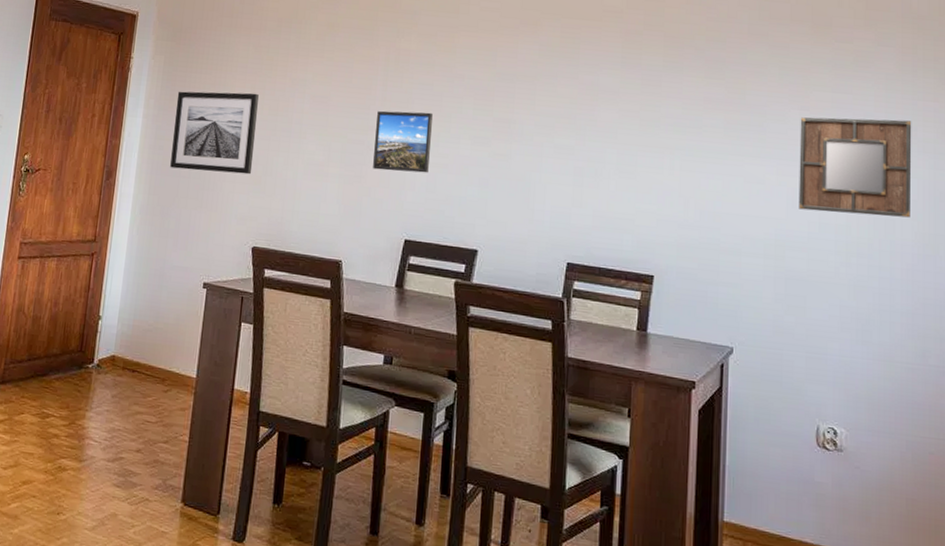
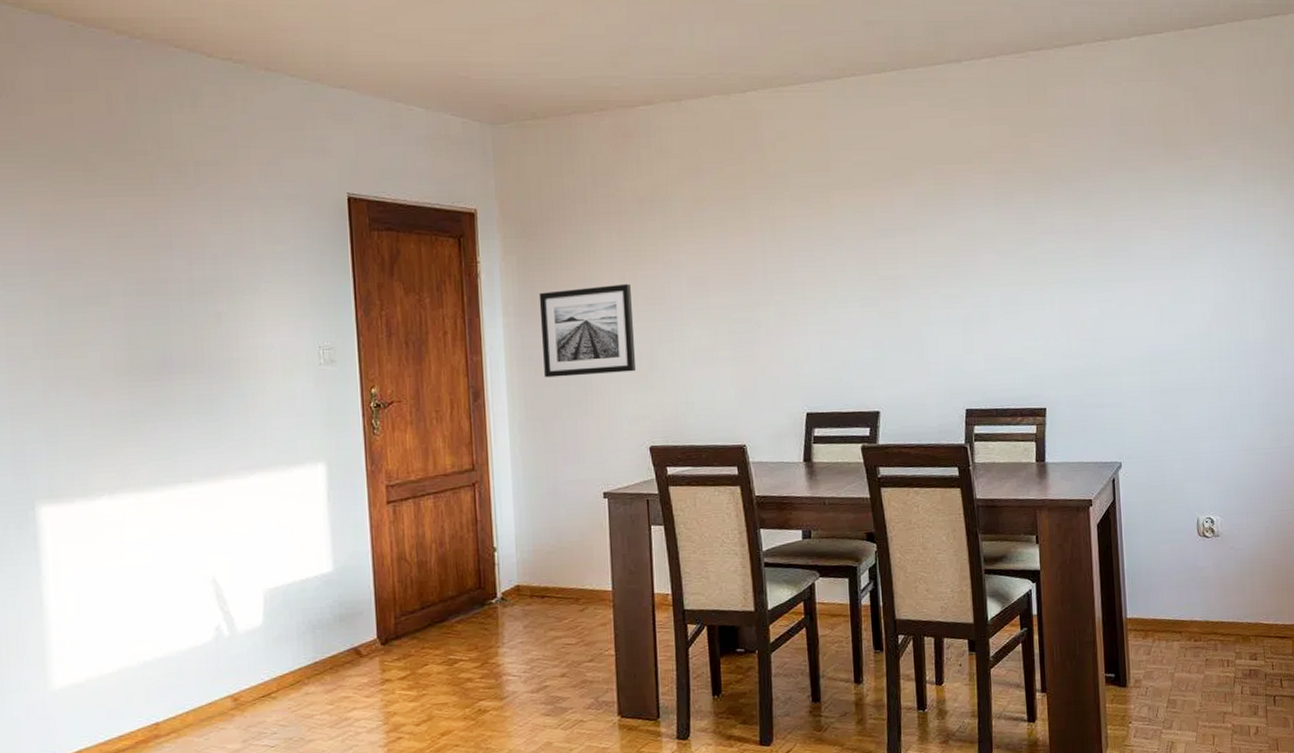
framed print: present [373,110,433,173] -> none [760,279,821,346]
home mirror: present [798,117,912,218] -> none [1161,227,1260,325]

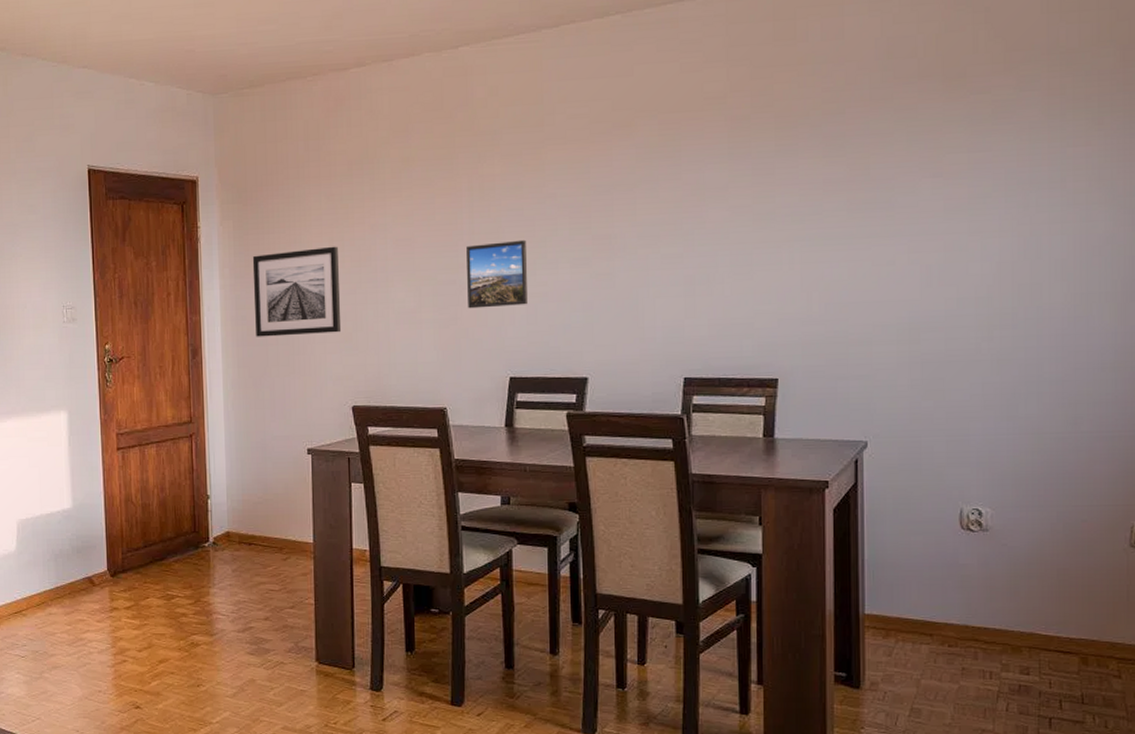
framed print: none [760,279,821,346] -> present [466,239,527,309]

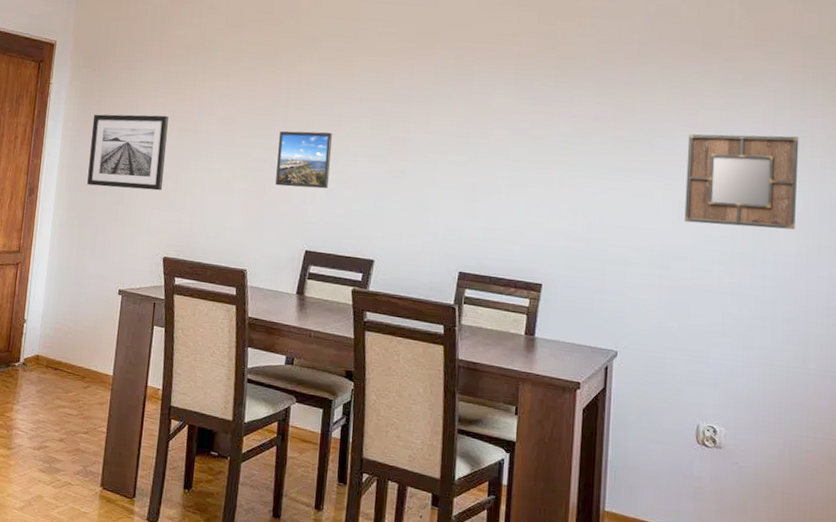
home mirror: none [932,171,1061,287] -> present [684,134,799,230]

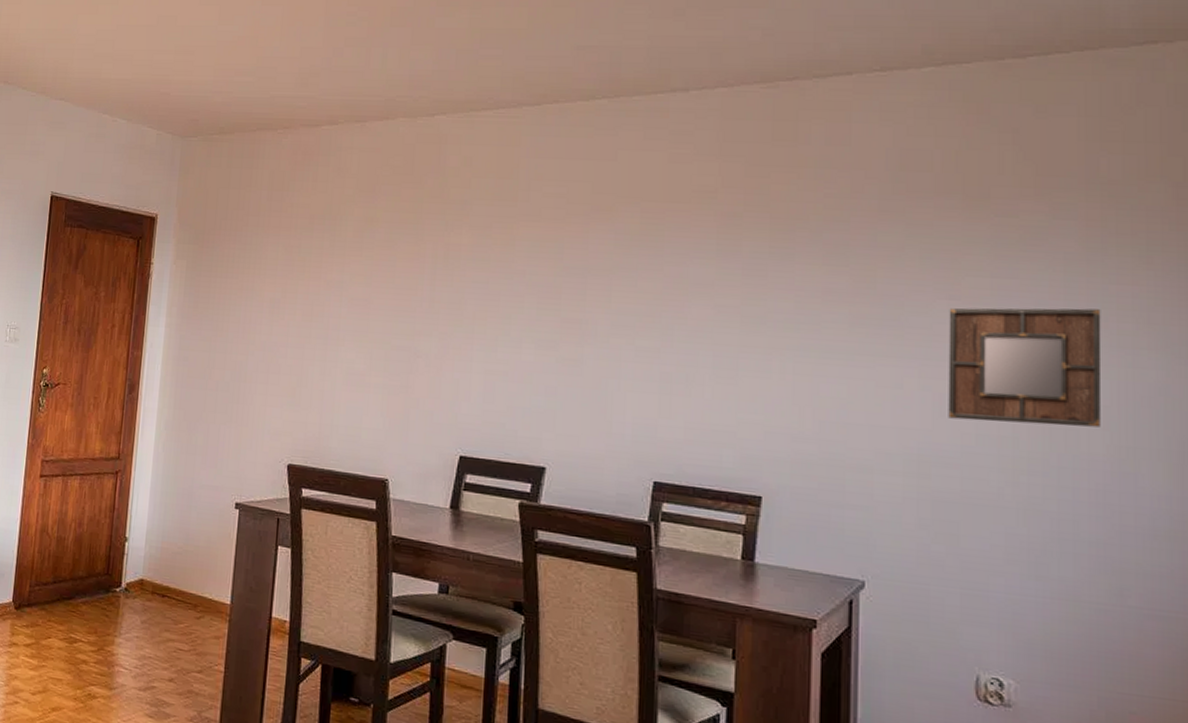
wall art: present [87,114,169,191] -> none [196,297,290,386]
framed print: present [275,131,332,189] -> none [421,313,489,382]

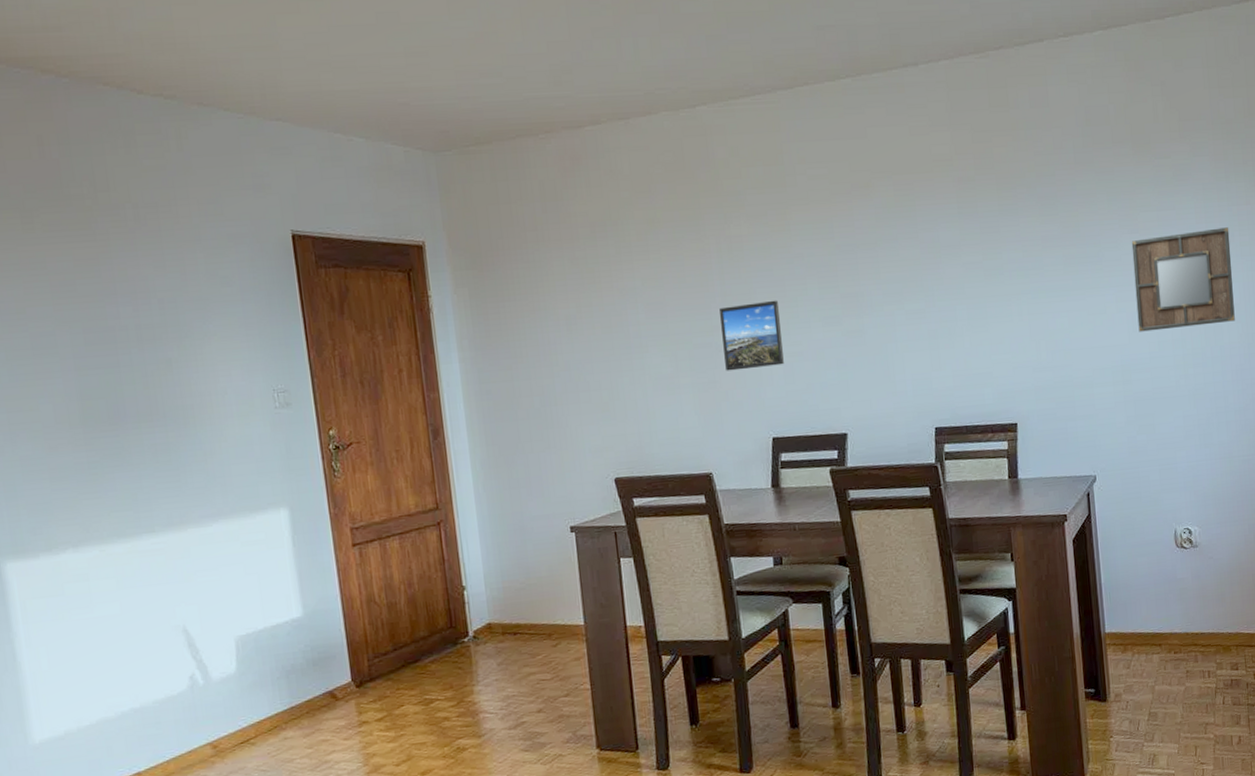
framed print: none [421,313,489,382] -> present [720,300,784,371]

